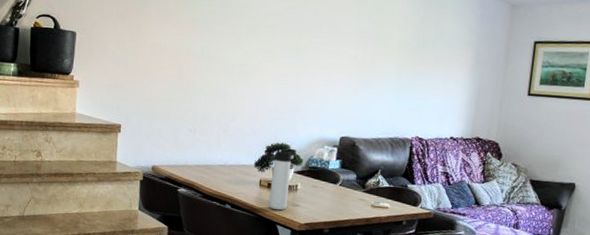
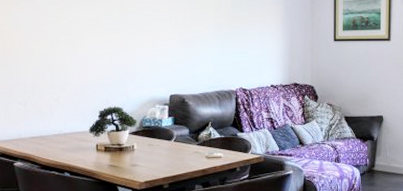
thermos bottle: present [268,148,297,211] -> none [107,112,129,172]

